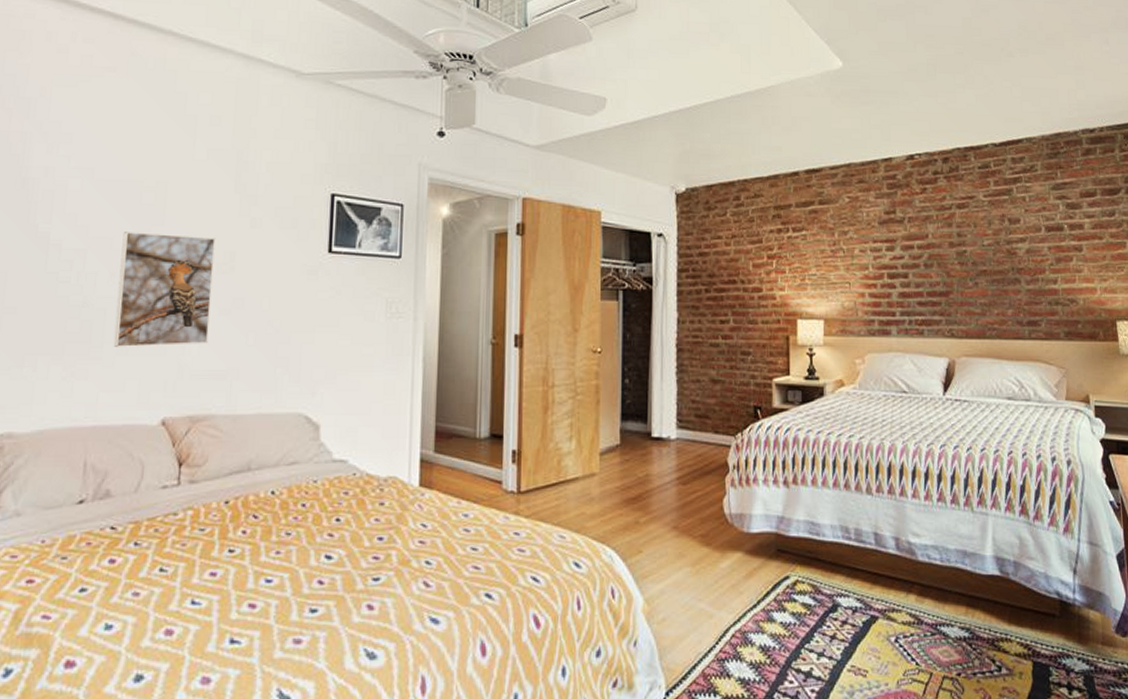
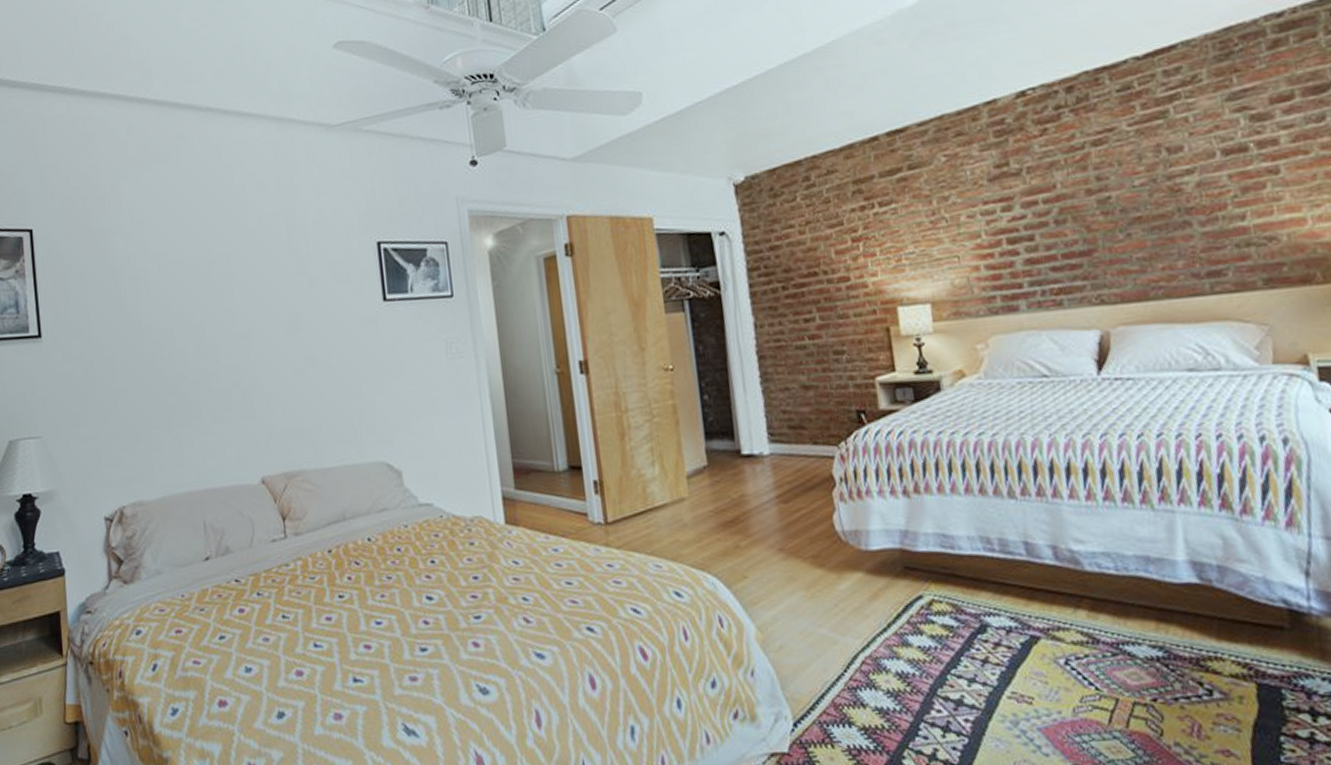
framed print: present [113,232,216,347] -> none [200,301,289,415]

